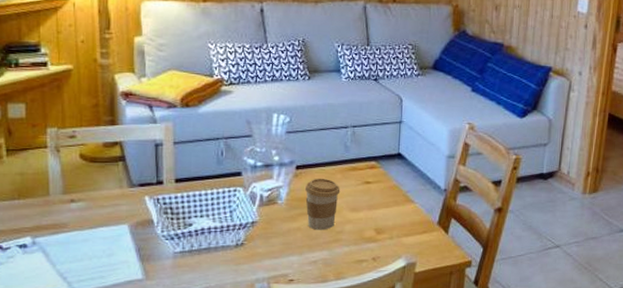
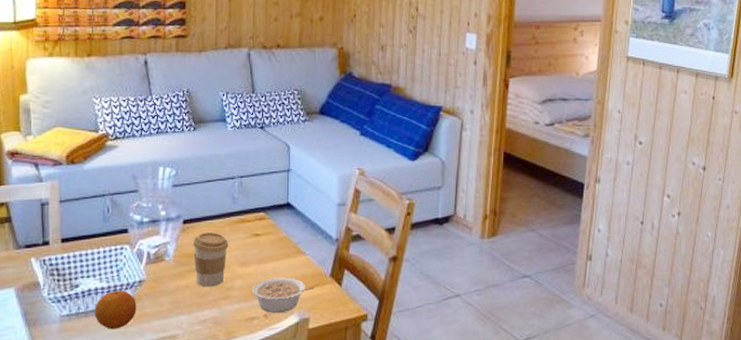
fruit: none [207,230,249,267] -> present [94,290,137,330]
legume: none [361,223,422,257] -> present [251,277,315,314]

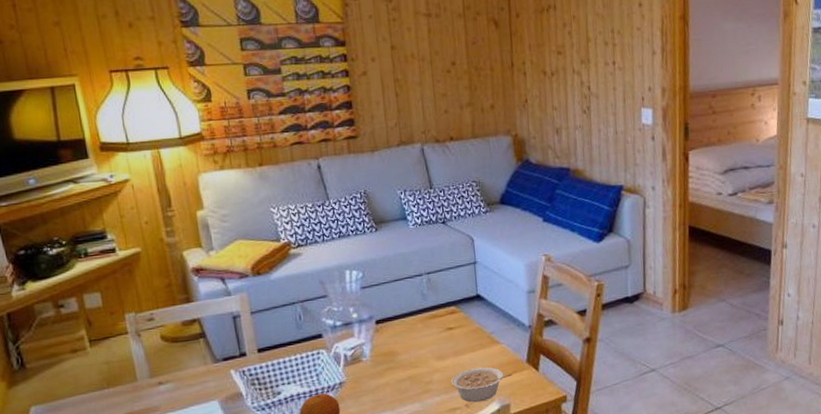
coffee cup: present [192,232,229,287] -> none [387,329,424,383]

